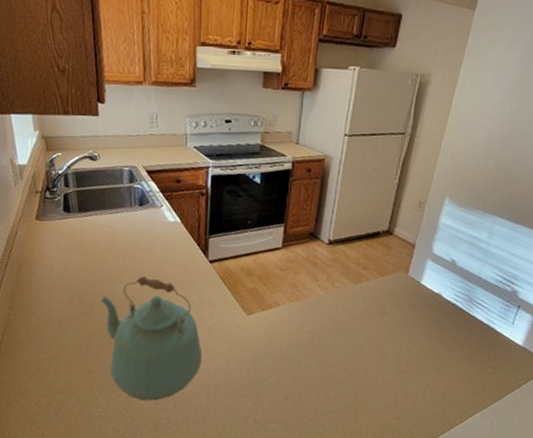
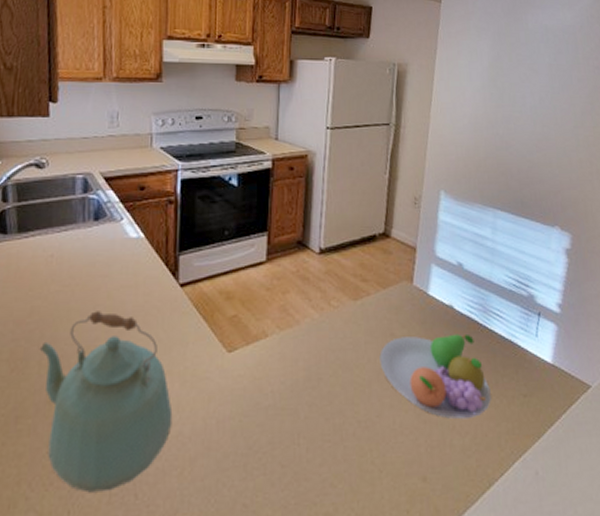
fruit bowl: none [371,315,464,380] -> present [379,333,491,419]

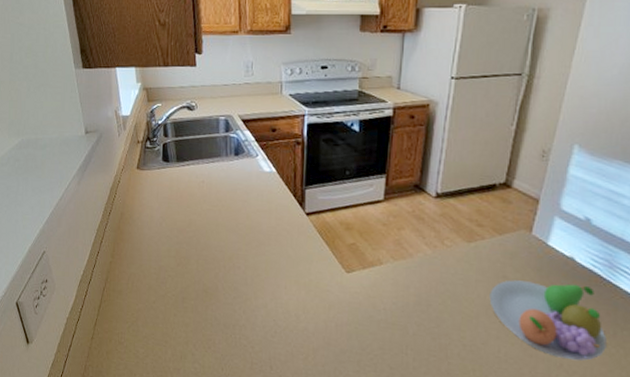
kettle: present [39,311,173,493] -> none [196,228,300,361]

